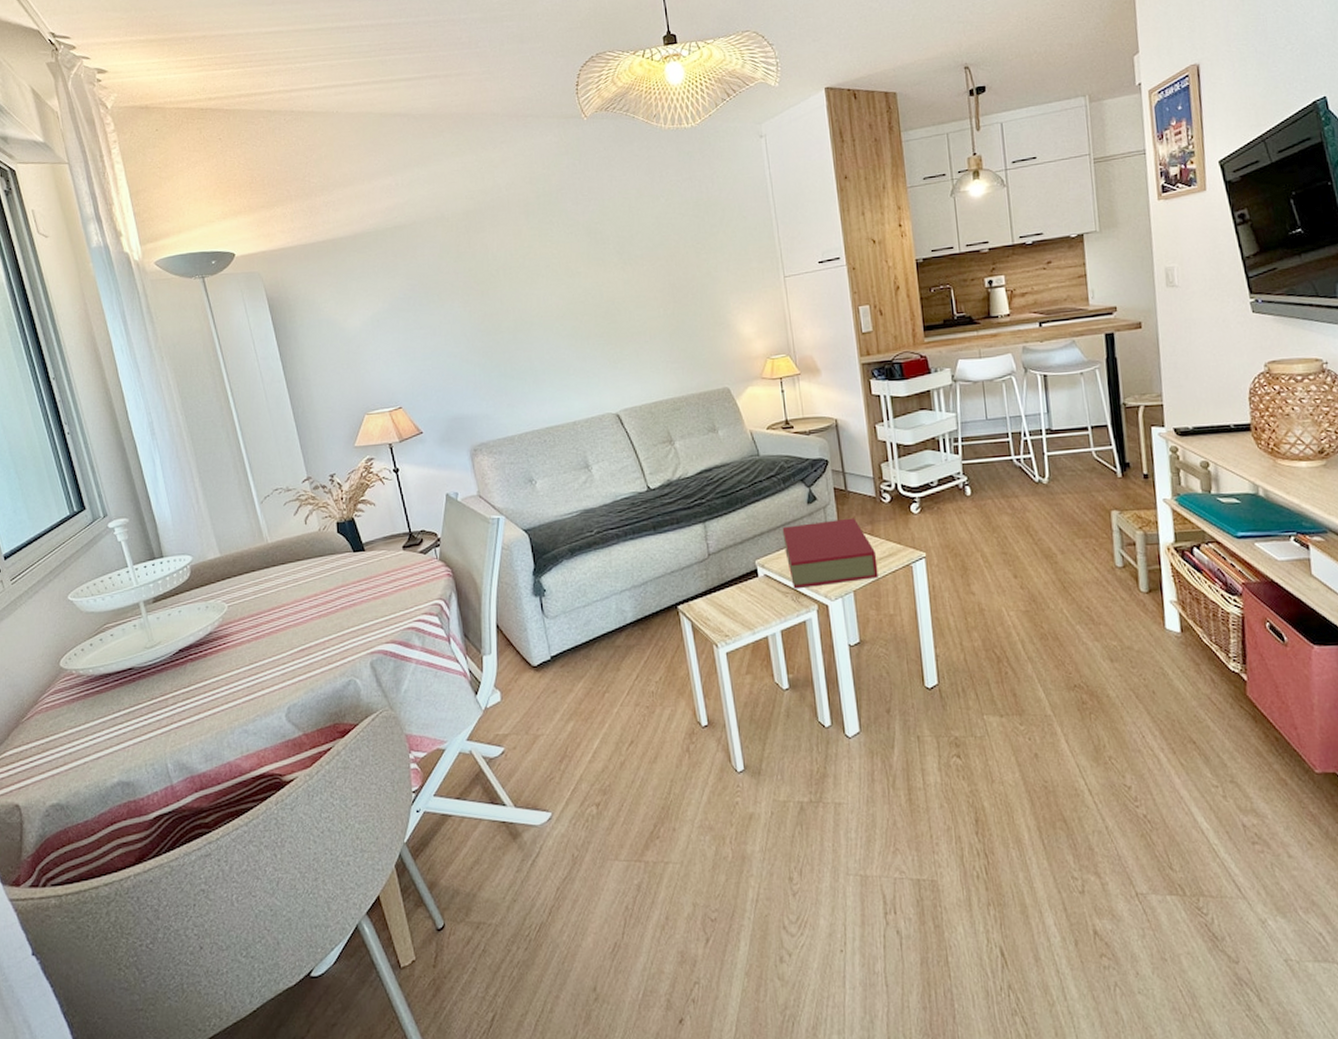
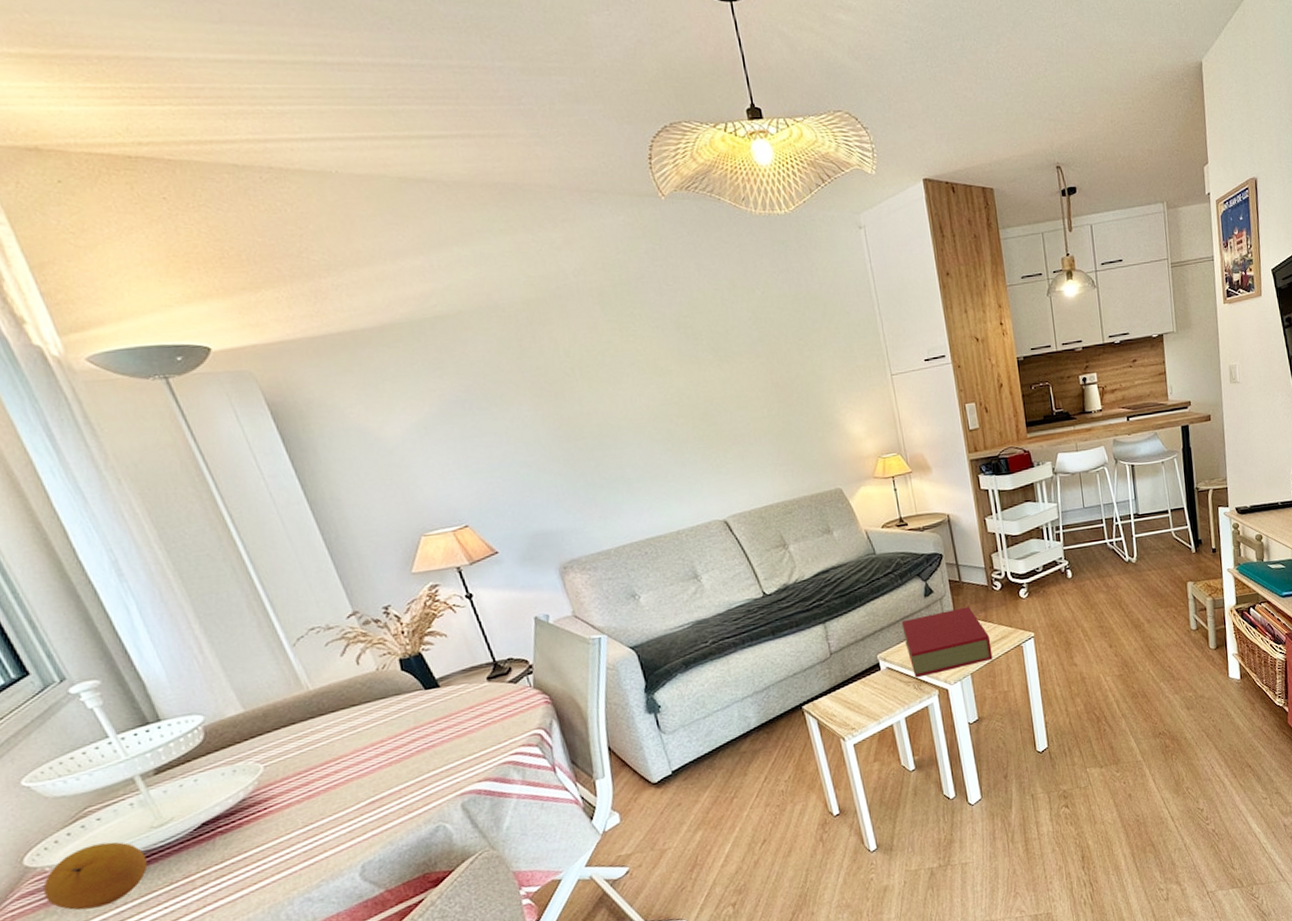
fruit: none [69,656,138,711] -> present [43,842,148,911]

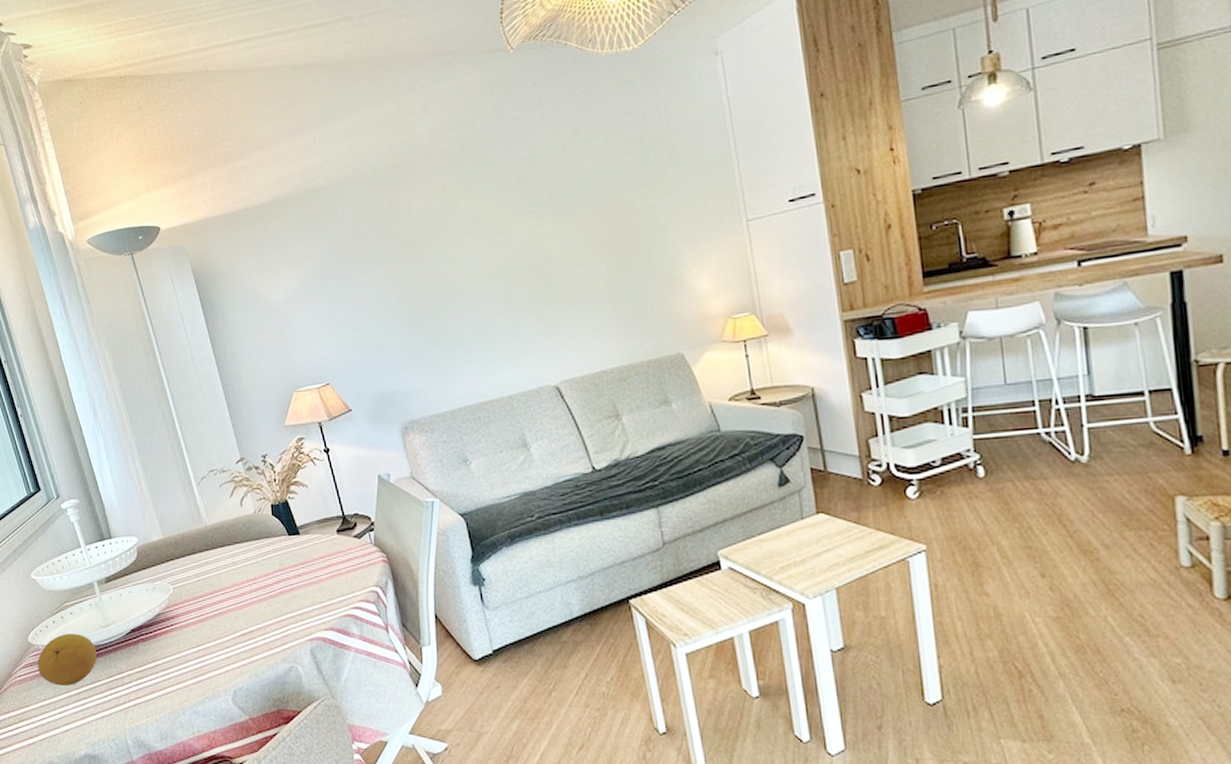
book: present [901,606,993,677] -> none [748,503,866,583]

